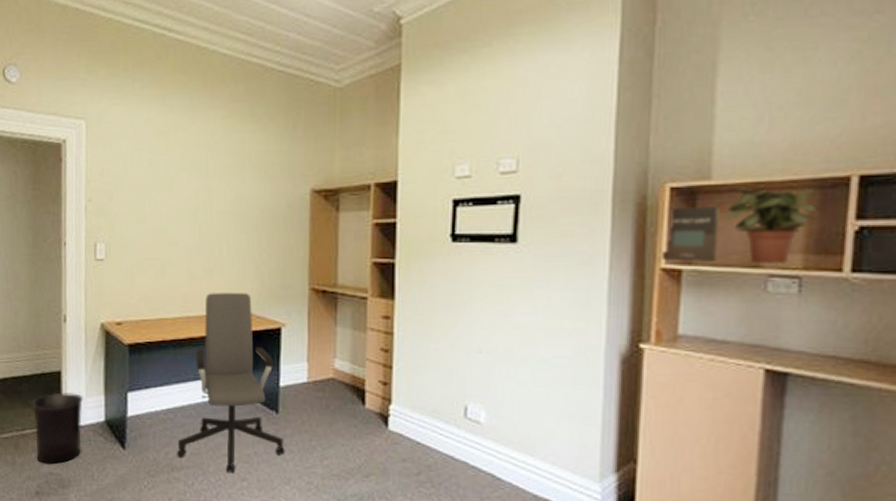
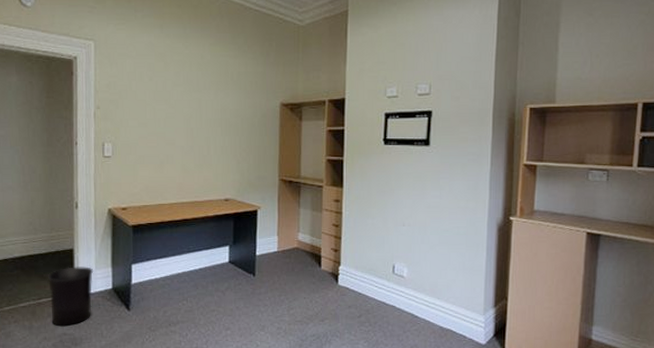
office chair: present [177,293,285,474] -> none [174,183,261,325]
books: present [661,206,719,262] -> none [523,122,560,160]
potted plant: present [725,185,823,265] -> none [563,108,622,162]

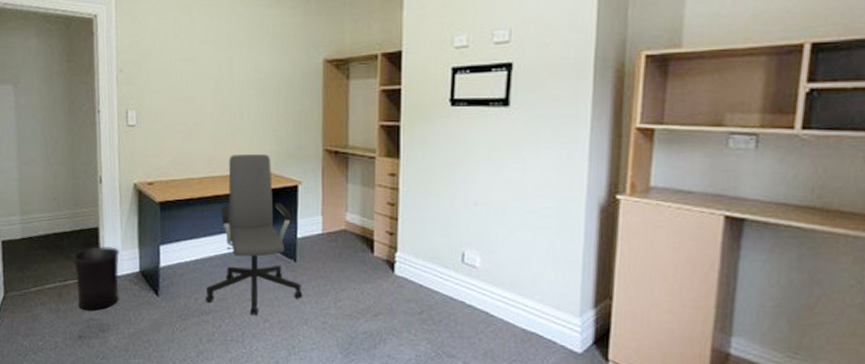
office chair: none [174,183,261,325] -> present [206,154,303,316]

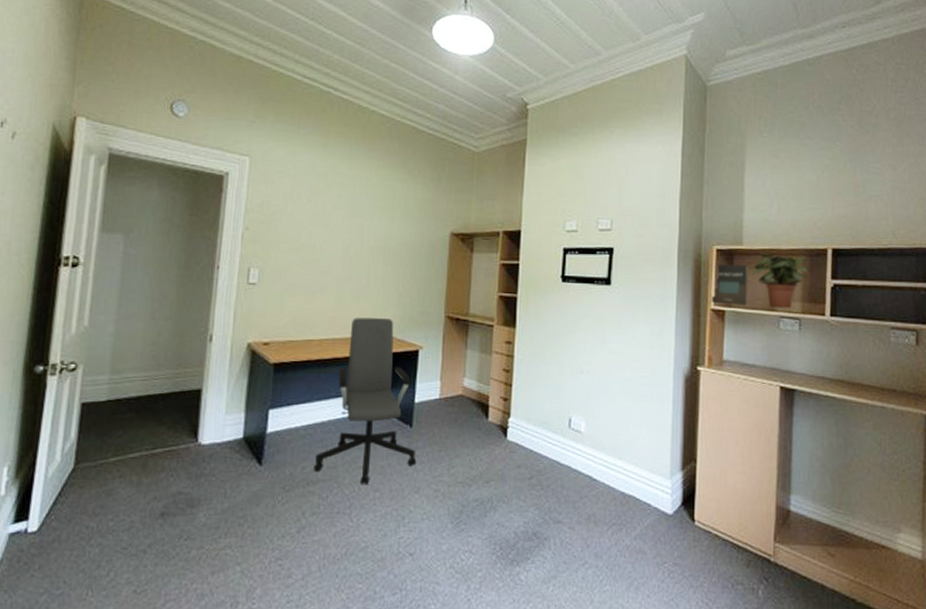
waste bin: present [73,246,120,312] -> none [165,410,223,485]
books: none [636,72,688,122] -> present [711,264,748,305]
potted plant: none [693,52,779,123] -> present [752,251,812,309]

